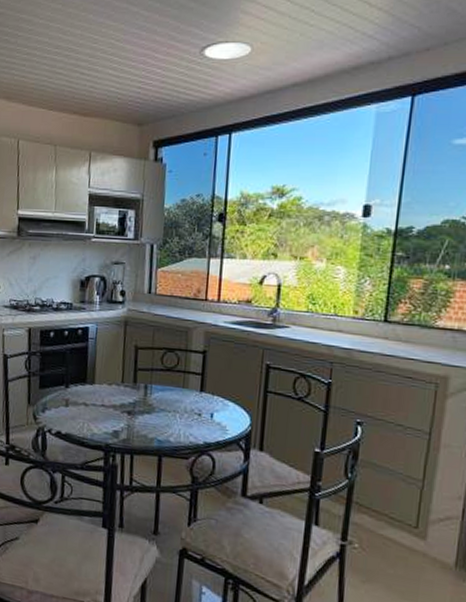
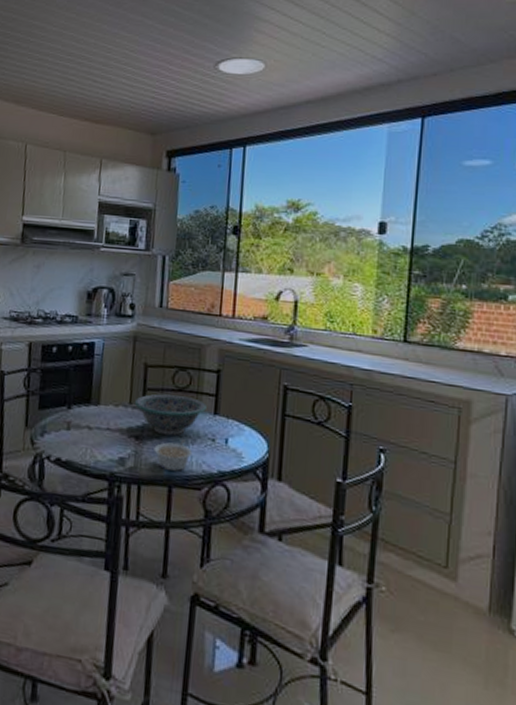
decorative bowl: none [126,373,193,411] -> present [134,393,206,436]
legume: none [145,414,181,443] -> present [154,439,193,471]

